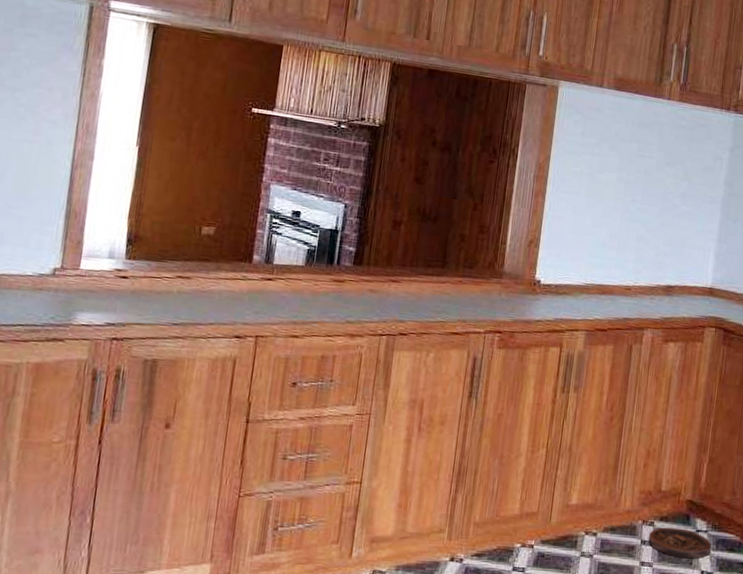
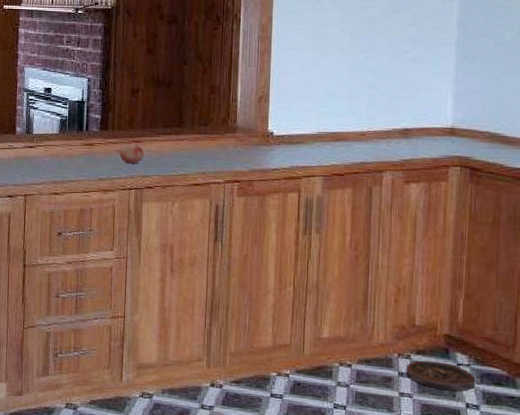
fruit: none [372,282,402,307] -> present [118,143,145,164]

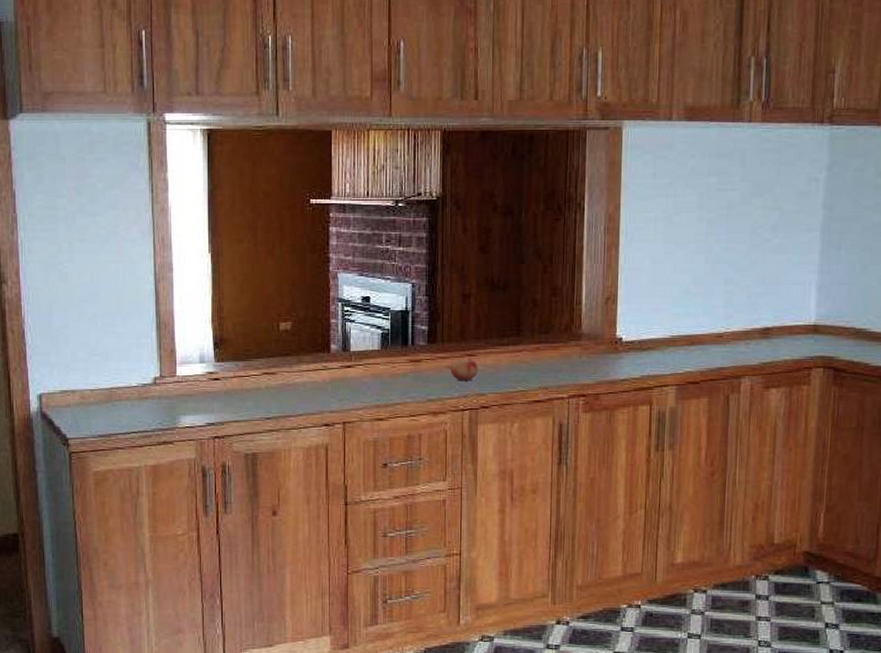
pet bowl: present [405,360,475,392] -> none [763,581,835,612]

